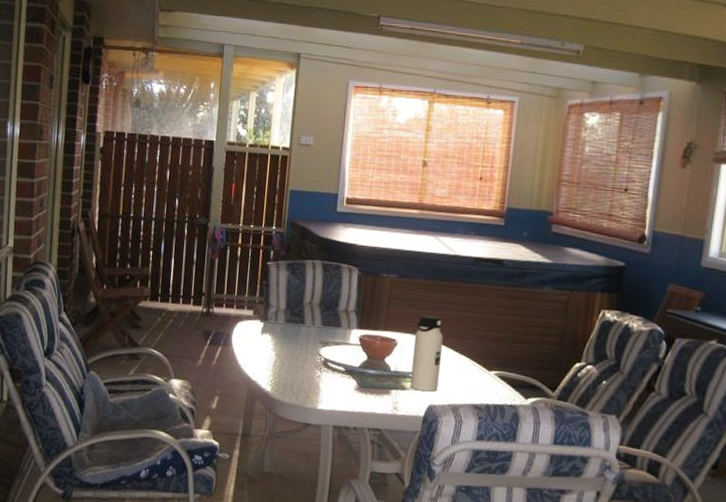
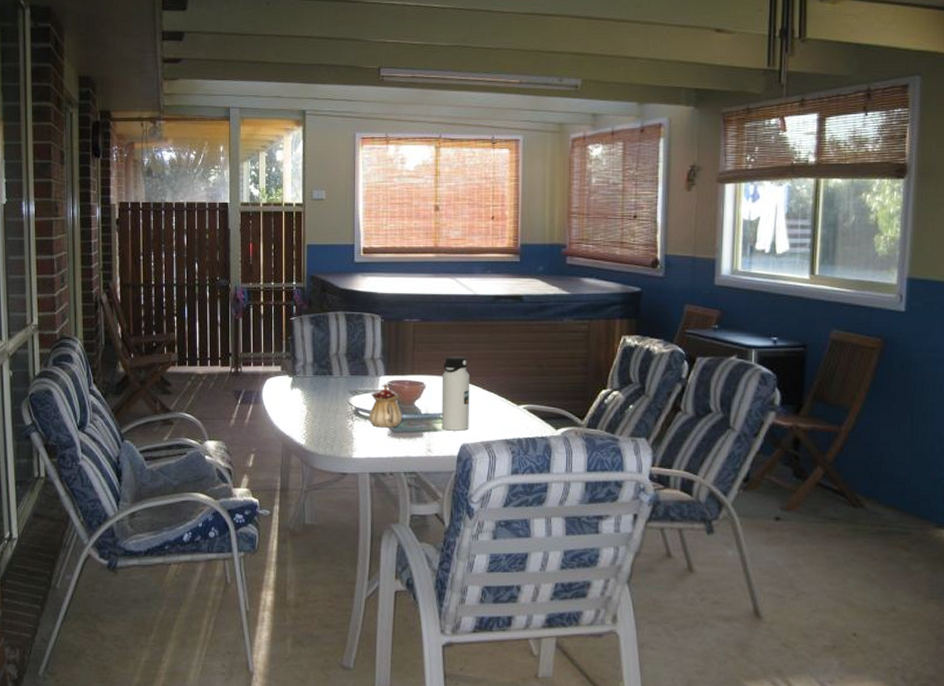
teapot: none [337,337,372,383] -> present [369,384,402,428]

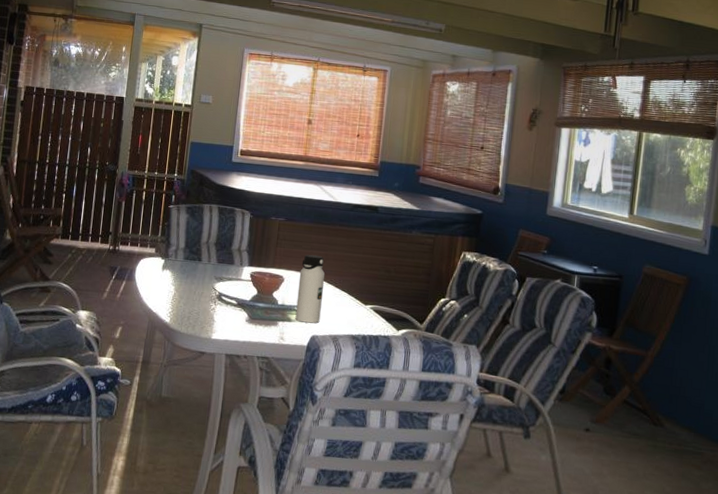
teapot: present [369,384,402,428] -> none [230,274,261,315]

